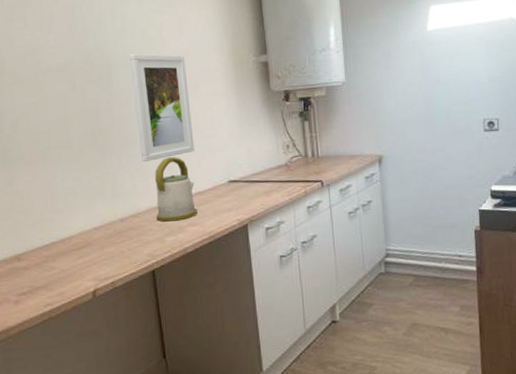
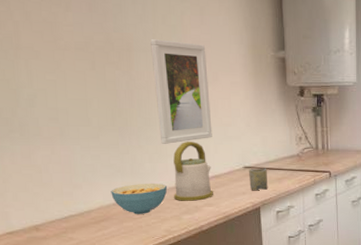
cereal bowl: none [92,203,150,239] -> present [111,183,168,214]
cup: none [234,181,255,206] -> present [249,168,267,190]

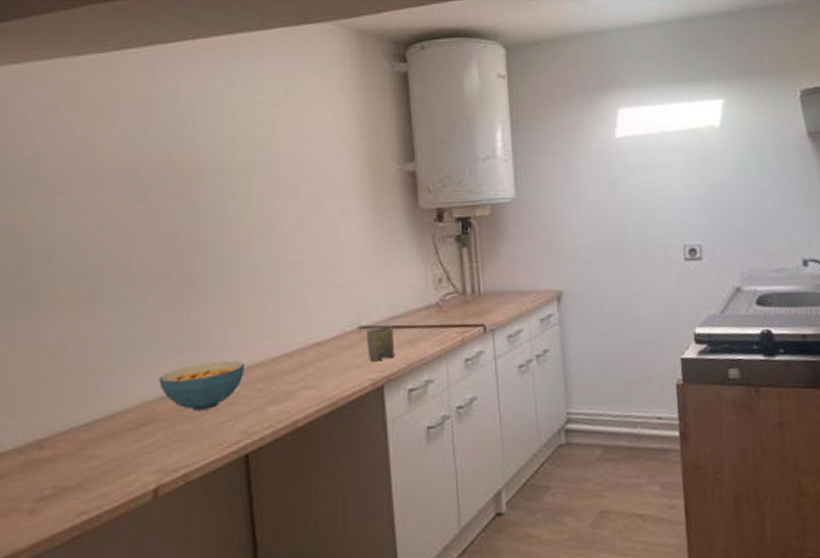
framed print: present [150,38,212,144] -> none [227,156,313,302]
kettle: present [173,142,213,201] -> none [255,295,314,385]

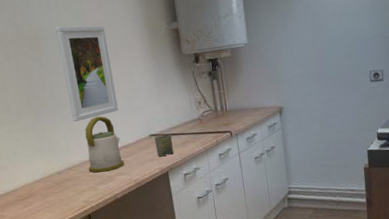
cereal bowl: present [159,360,246,411] -> none [33,158,83,189]
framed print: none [227,156,313,302] -> present [55,25,118,122]
kettle: none [255,295,314,385] -> present [85,116,124,173]

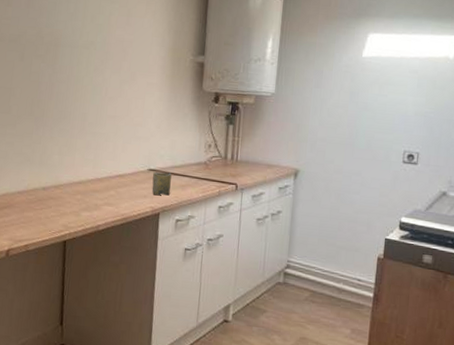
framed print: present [55,25,118,122] -> none [72,35,128,138]
kettle: present [85,116,124,173] -> none [76,137,116,199]

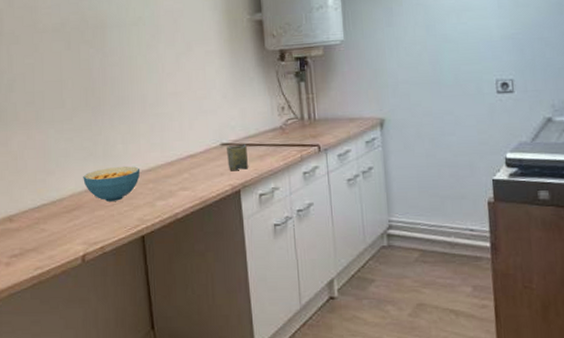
cereal bowl: none [17,174,72,206] -> present [83,166,141,202]

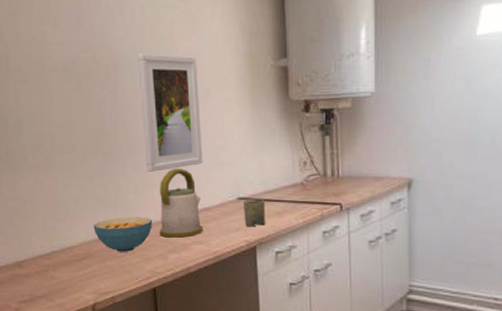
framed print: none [124,13,187,123] -> present [138,53,203,172]
kettle: none [146,118,189,185] -> present [160,169,203,238]

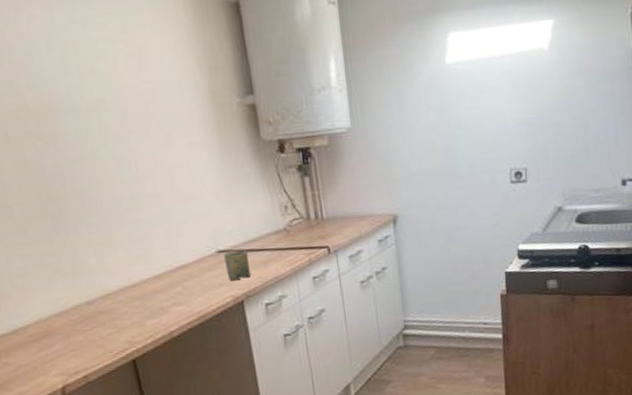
cereal bowl: present [93,216,153,252] -> none [50,282,122,325]
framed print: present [138,53,203,172] -> none [77,94,172,232]
kettle: present [160,169,203,238] -> none [124,224,182,303]

